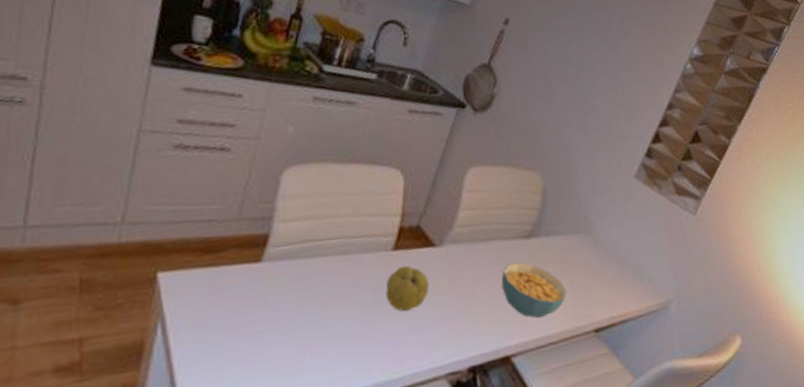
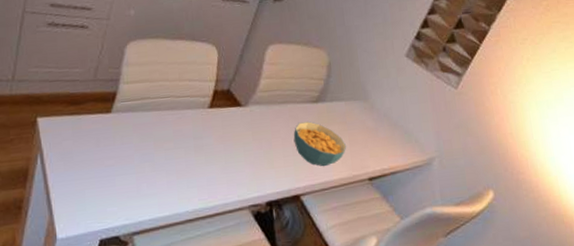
fruit: present [385,265,429,312] -> none [203,120,237,156]

